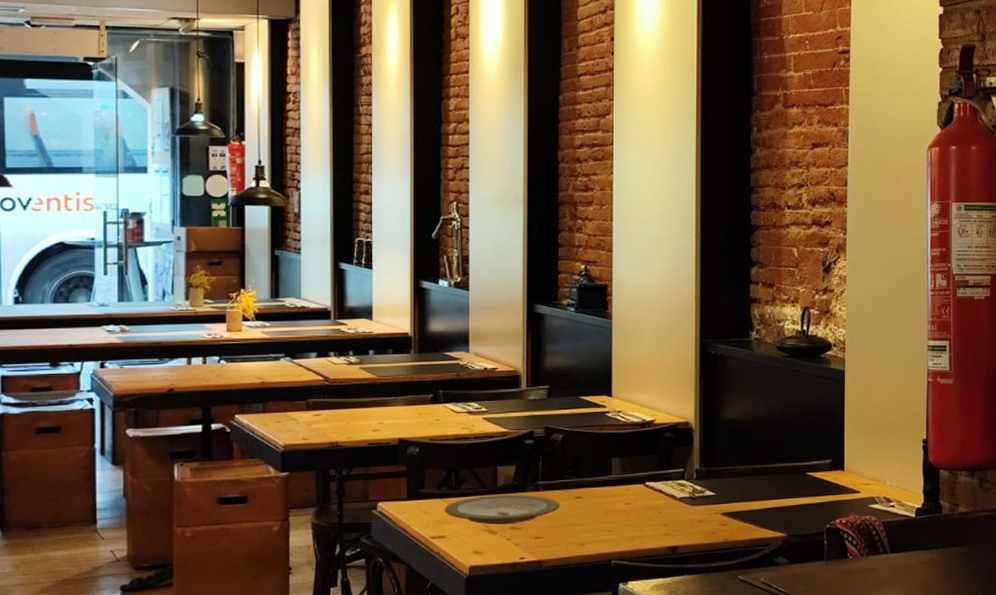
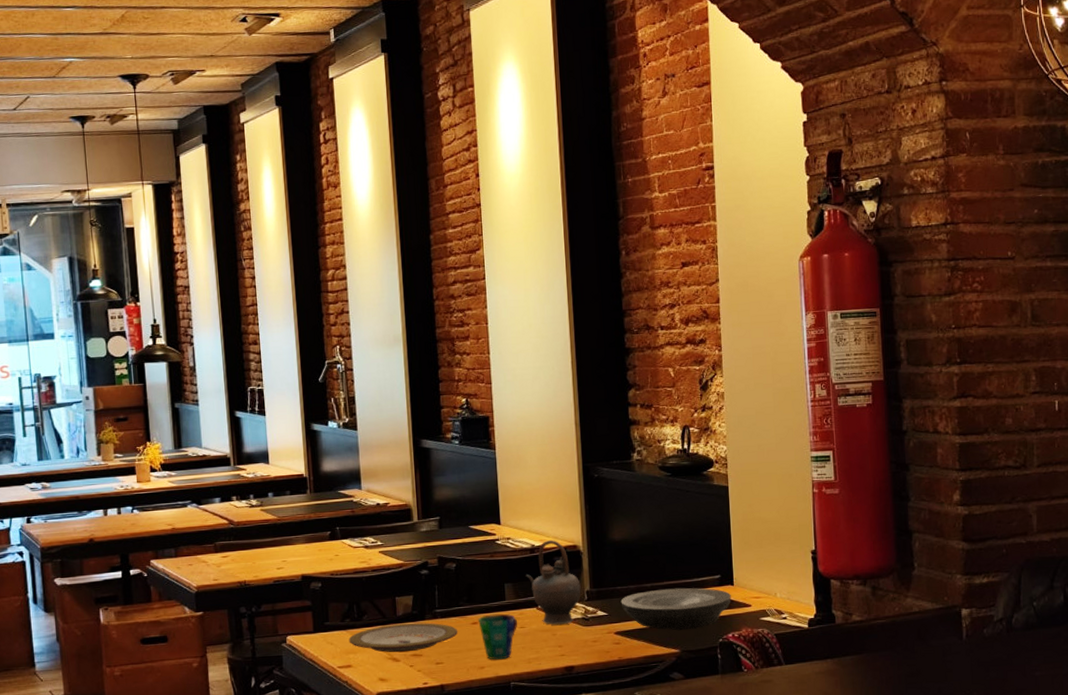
cup: none [582,489,623,537] -> present [478,613,518,660]
teapot: none [634,416,690,503] -> present [525,540,581,625]
plate: none [730,471,841,514] -> present [620,587,731,631]

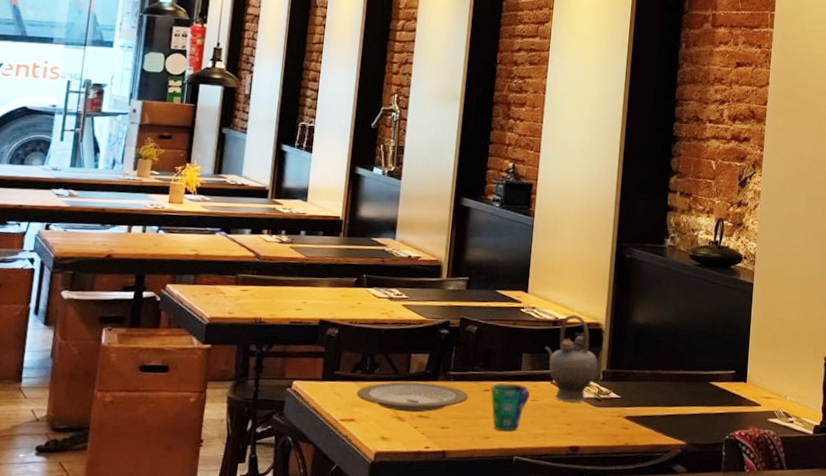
plate: present [620,587,731,631] -> none [634,378,743,423]

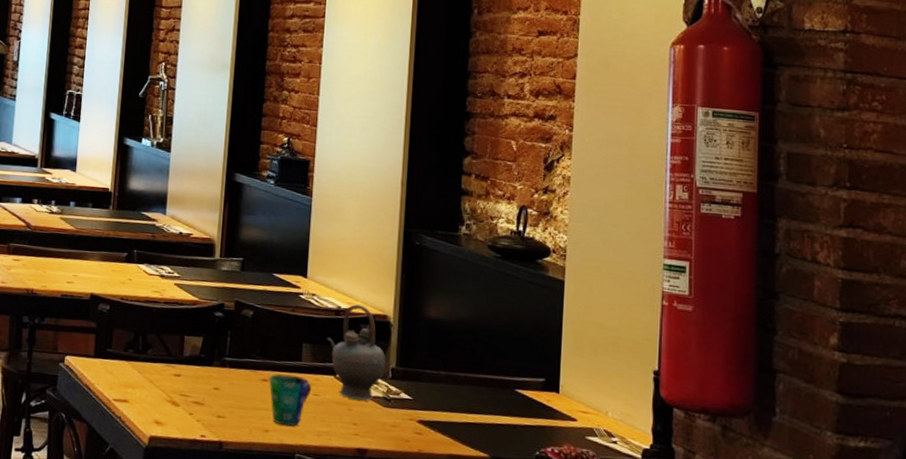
plate: present [356,382,469,412] -> none [129,364,246,398]

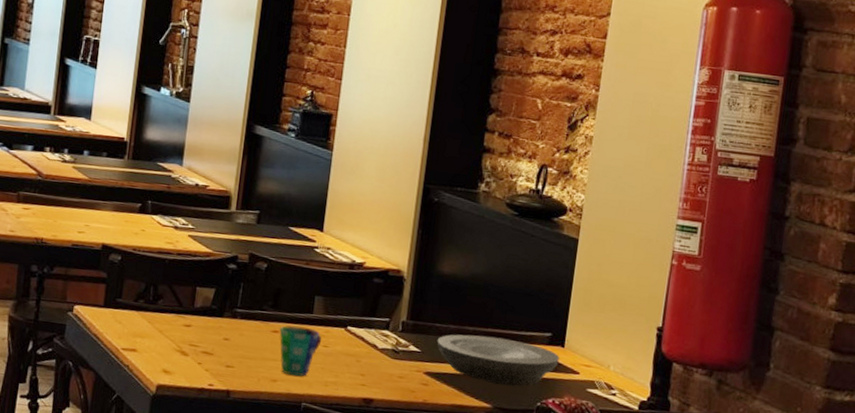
teapot: present [326,304,386,401] -> none [339,258,397,353]
plate: none [428,380,555,435] -> present [437,334,559,386]

